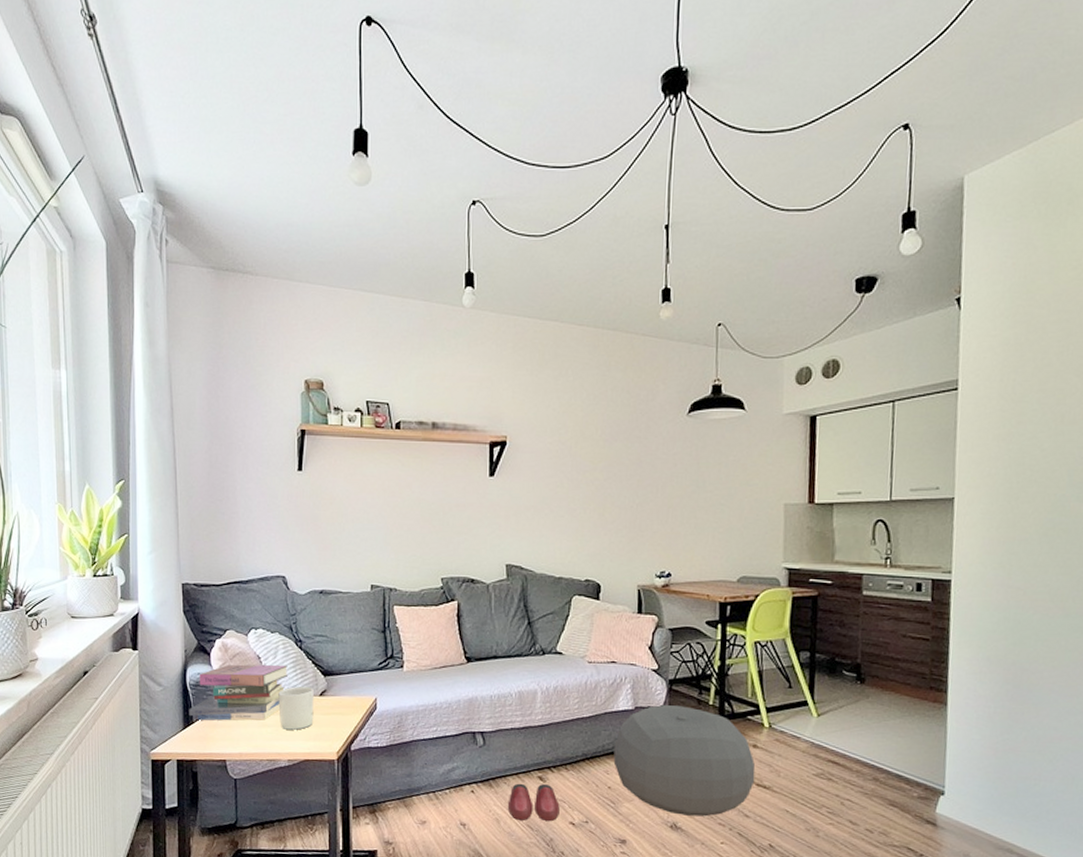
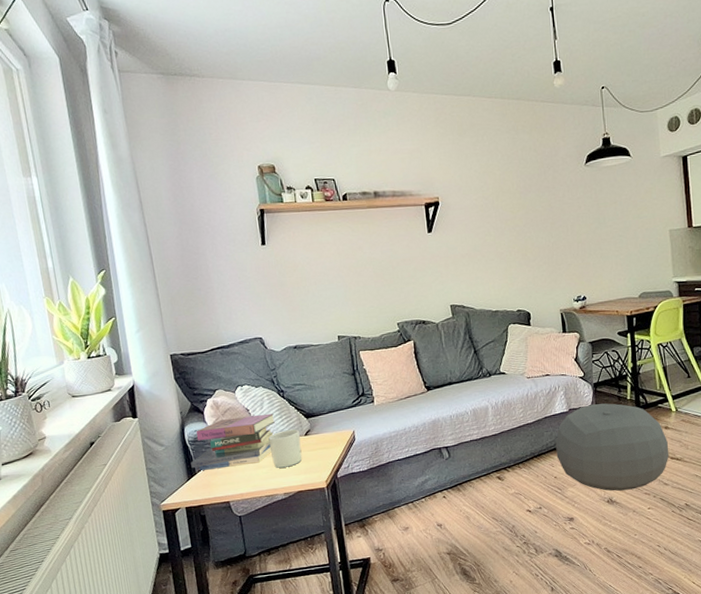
slippers: present [508,783,560,821] -> none [475,482,518,515]

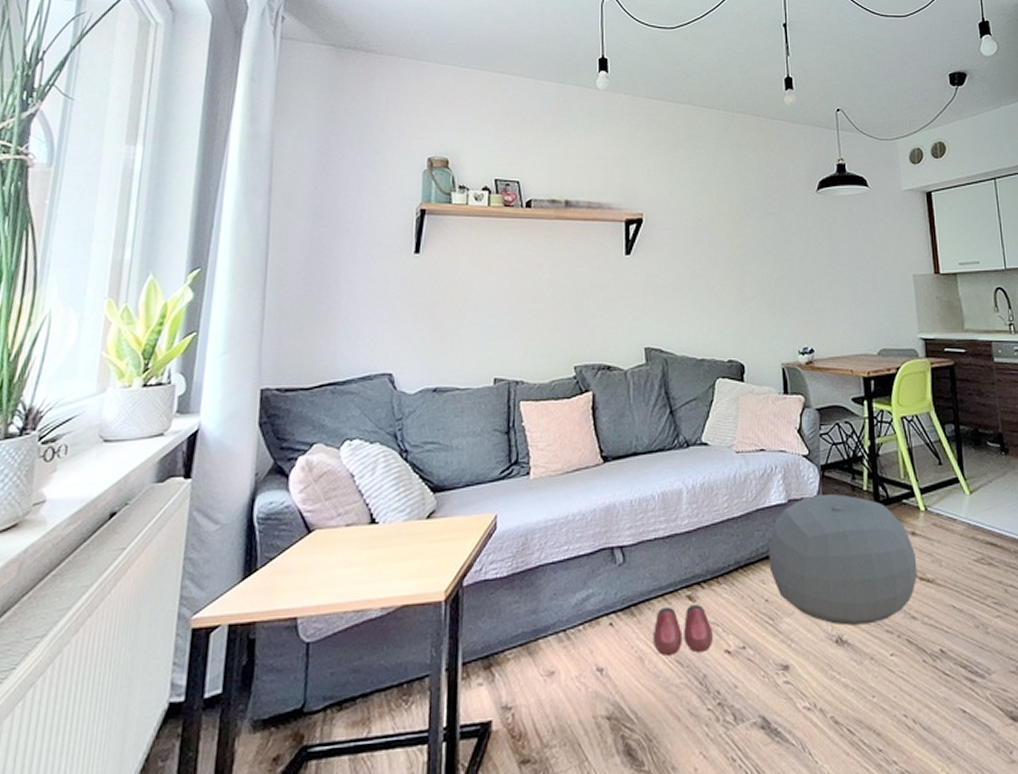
books: present [191,413,275,471] -> none [252,482,388,567]
mug: present [268,429,303,468] -> none [372,508,420,567]
slippers: none [475,482,518,515] -> present [654,605,713,655]

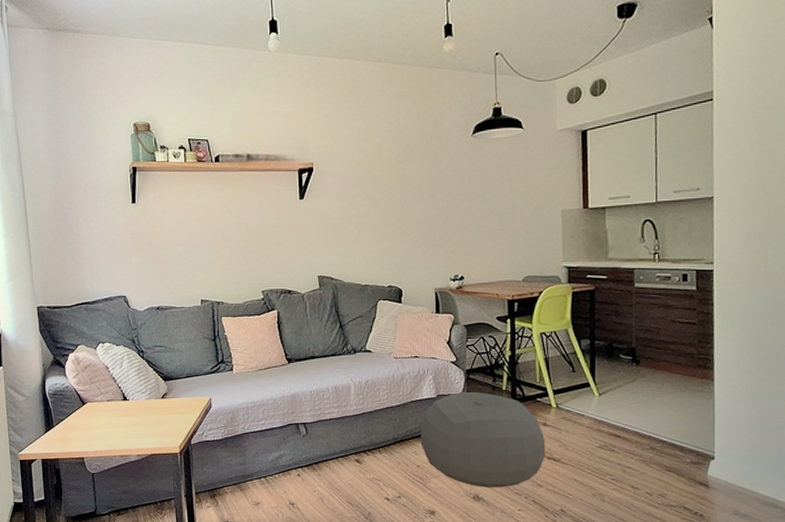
slippers: present [654,605,713,655] -> none [331,466,375,498]

